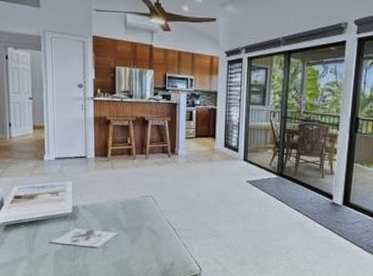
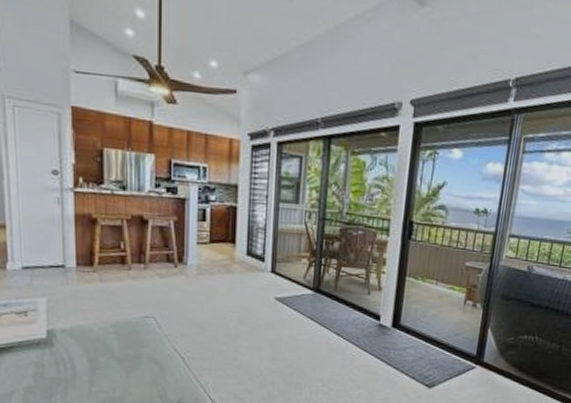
architectural model: present [49,228,119,248] -> none [16,358,111,383]

